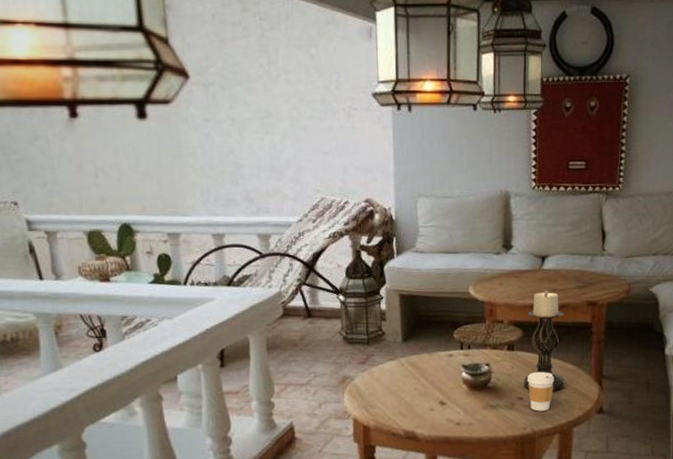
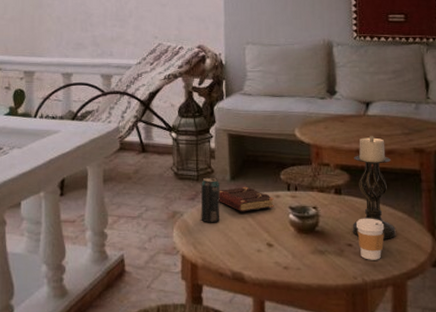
beverage can: none [372,340,392,386] -> present [200,177,220,223]
book: none [390,347,447,373] -> present [218,186,274,212]

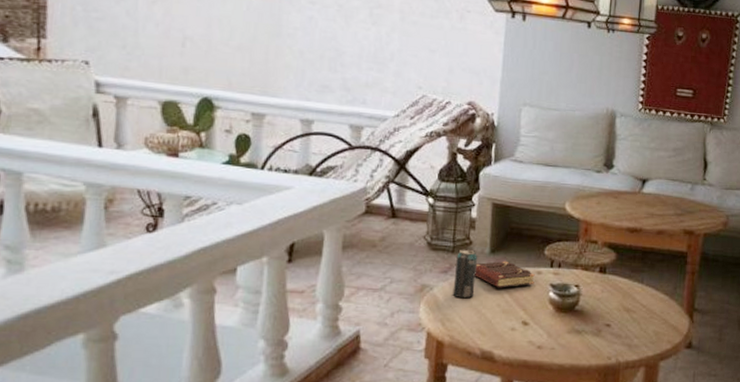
candle holder: present [352,135,397,239] -> none [612,214,660,320]
coffee cup: present [355,218,385,260] -> none [616,298,645,341]

